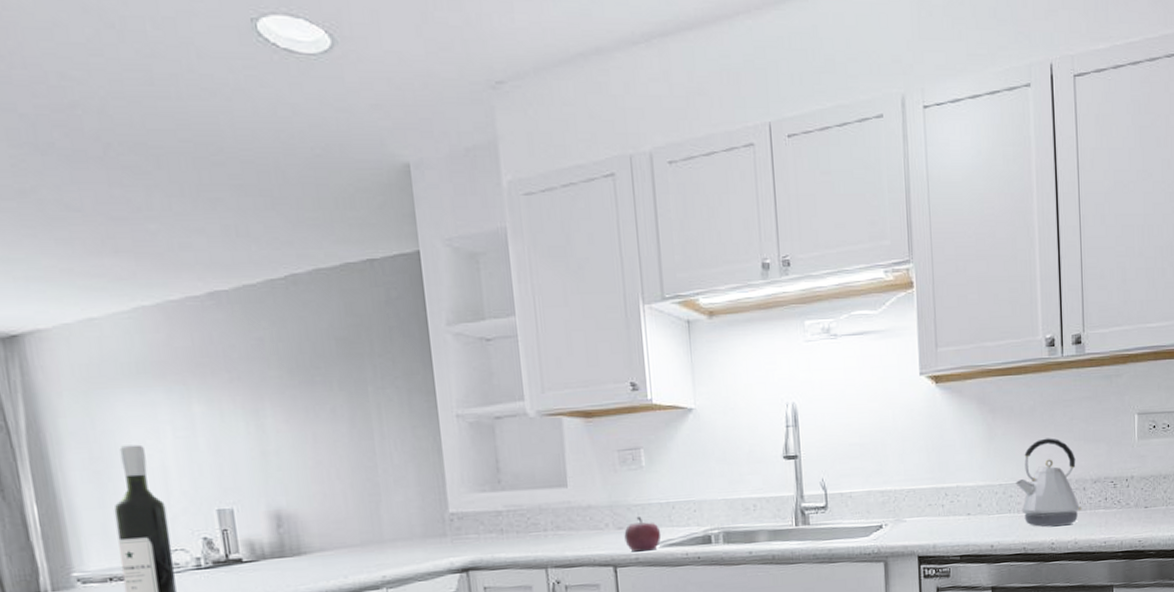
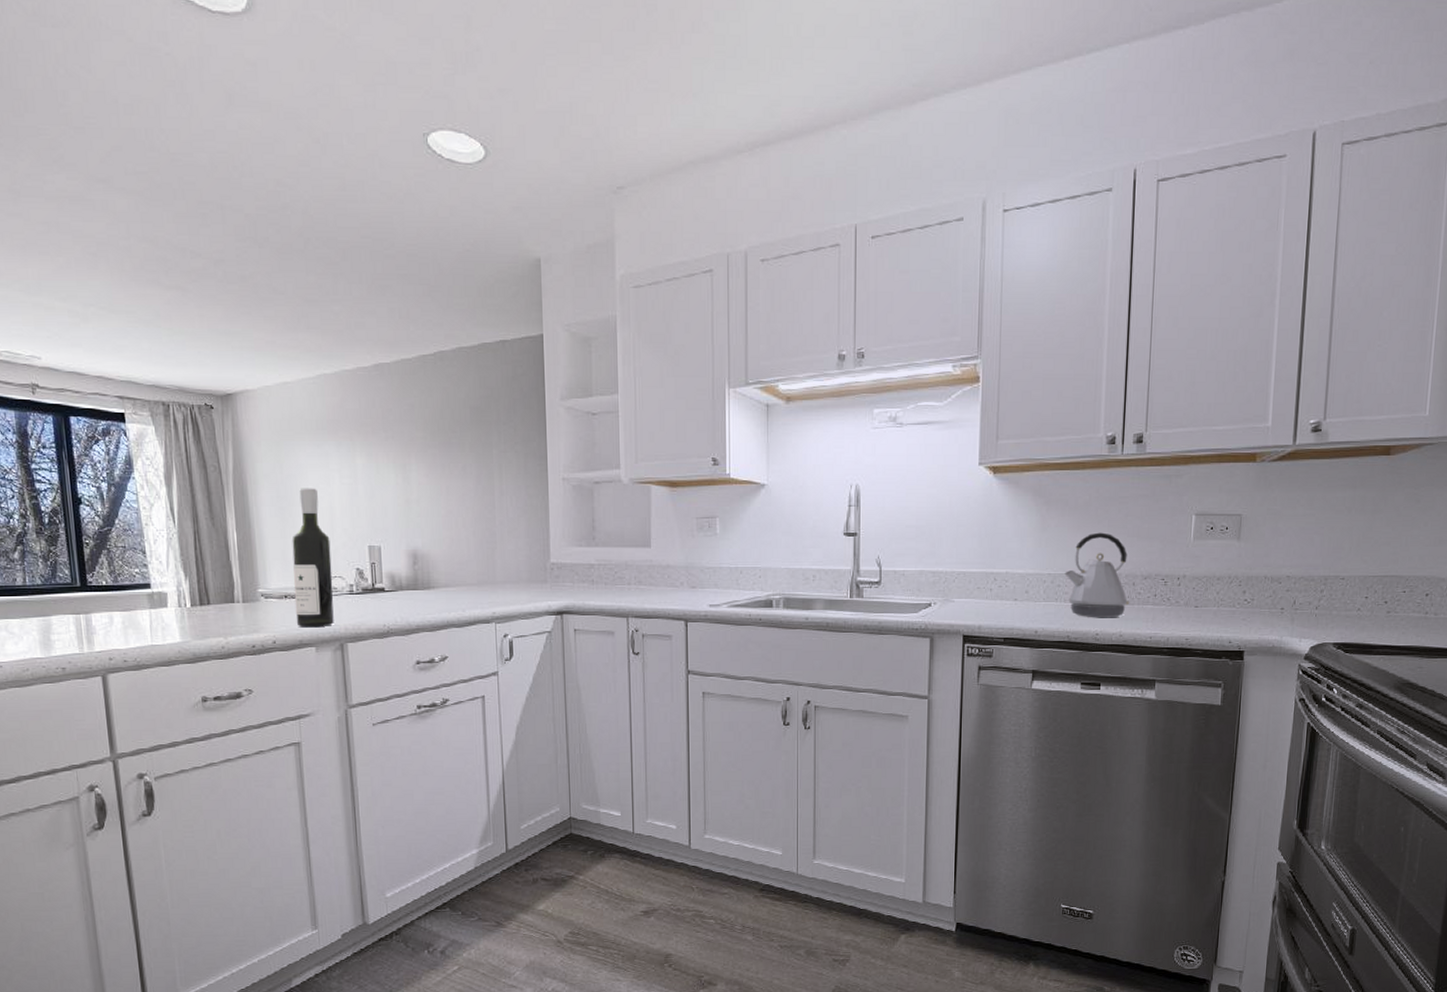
fruit: present [624,517,662,552] -> none [696,579,729,609]

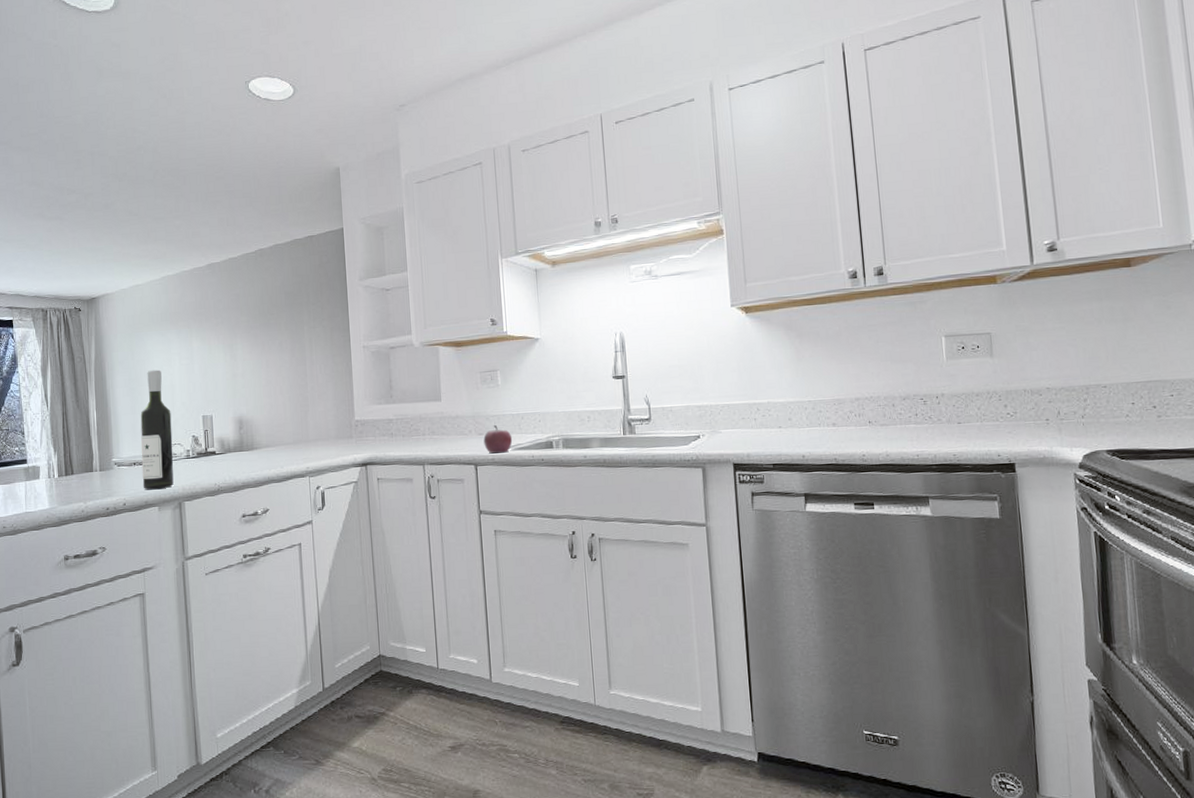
fruit: none [696,579,729,609] -> present [483,425,513,454]
kettle: present [1064,532,1130,618] -> none [824,359,892,440]

